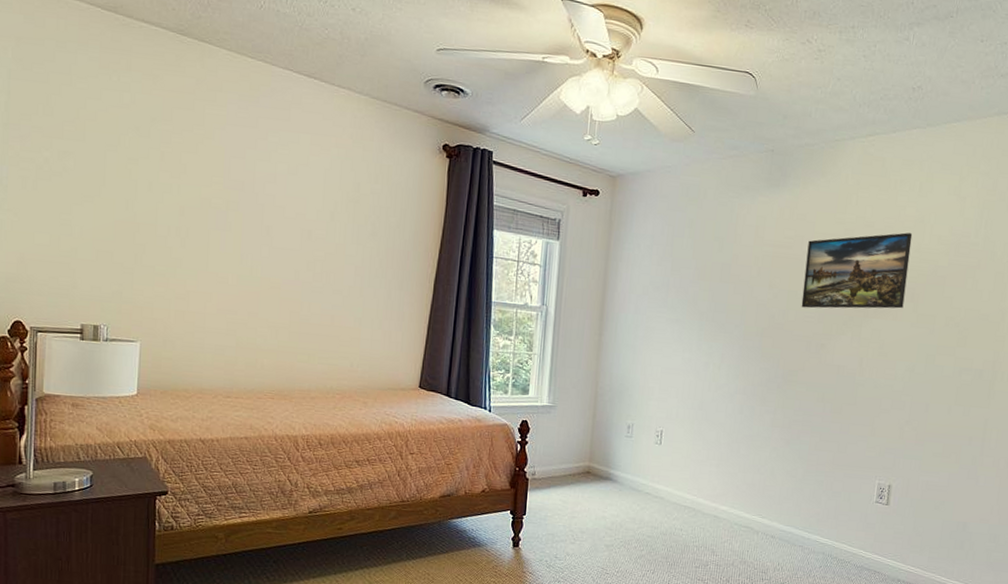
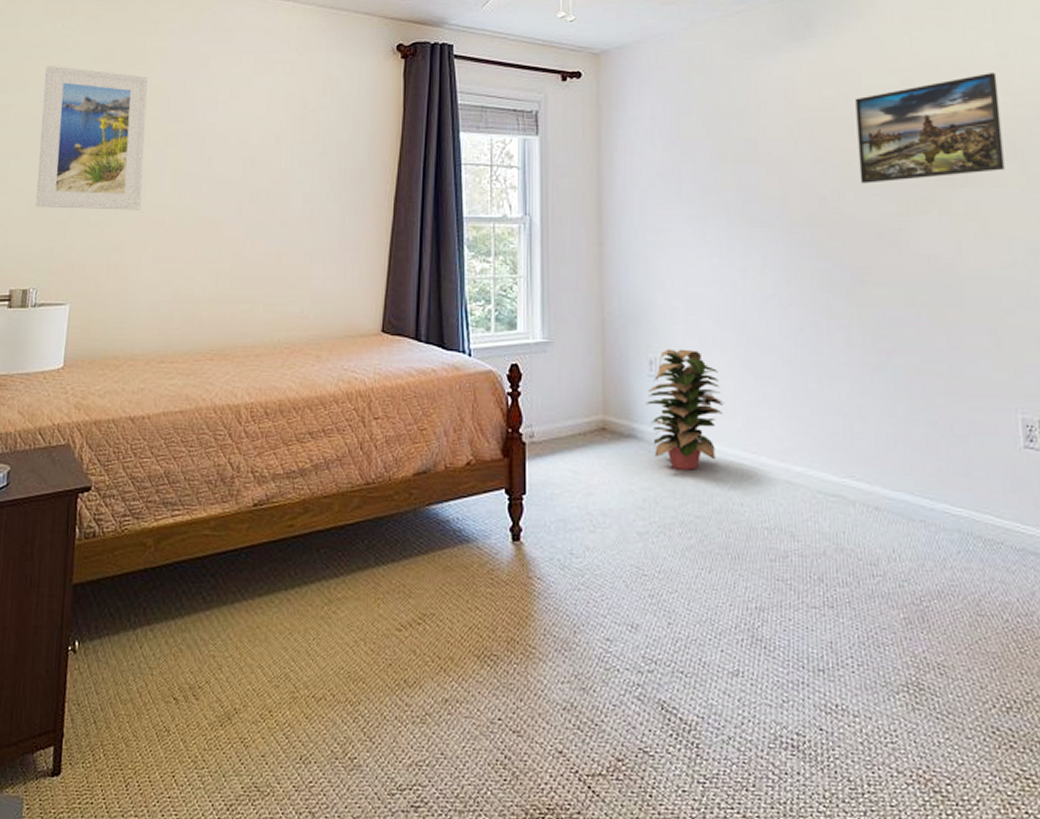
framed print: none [101,117,208,266] -> present [36,65,148,210]
decorative plant: none [621,418,679,505] -> present [645,348,724,470]

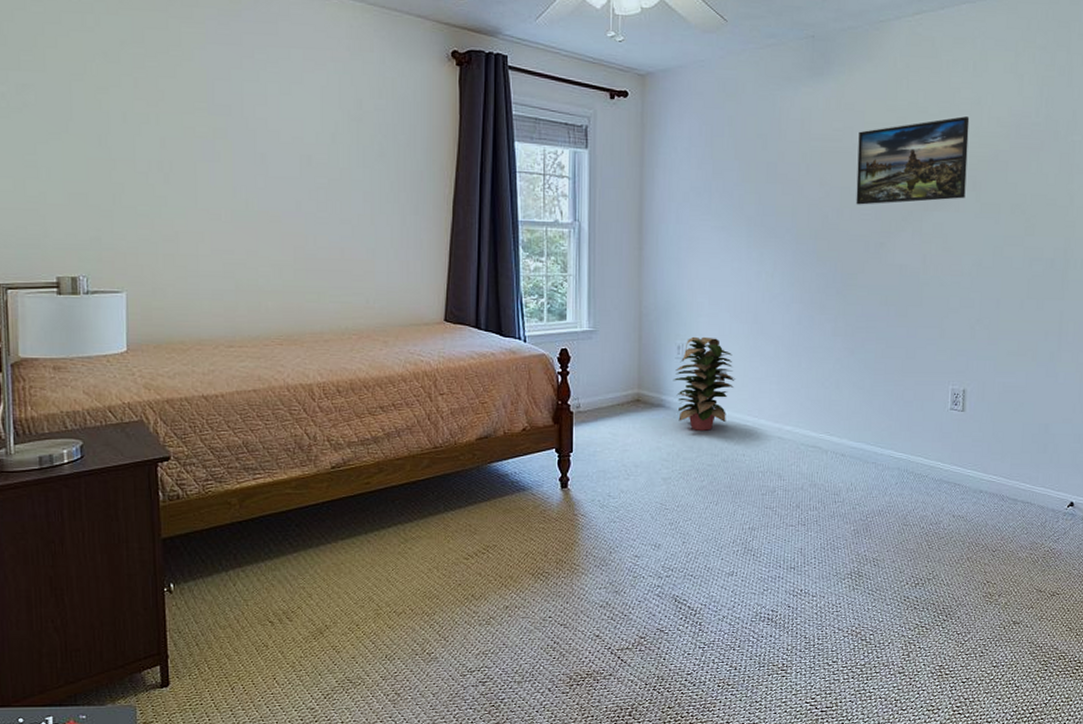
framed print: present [36,65,148,210] -> none [65,43,193,202]

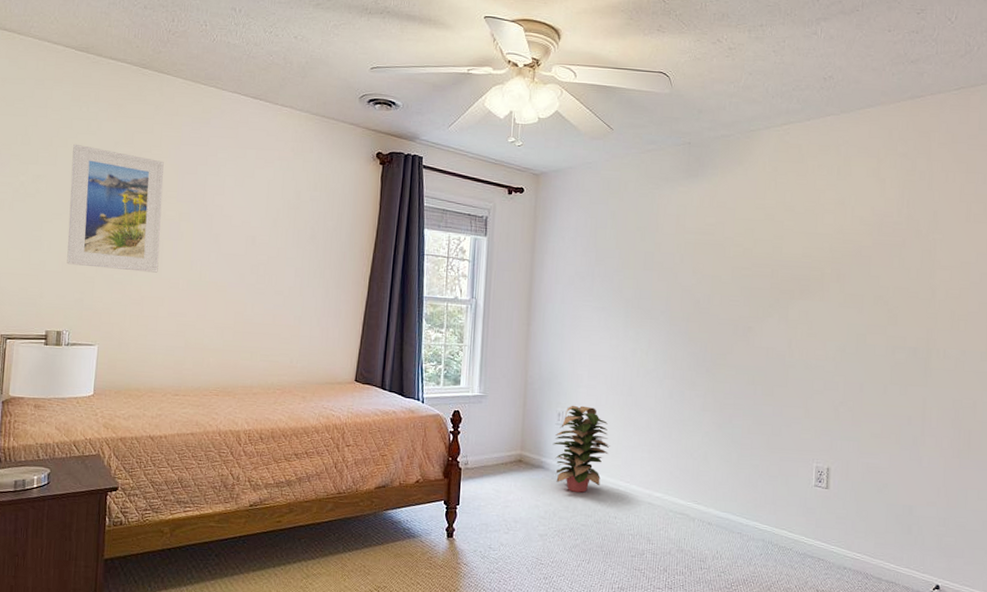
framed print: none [65,43,193,202] -> present [67,144,164,273]
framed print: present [856,116,970,205] -> none [726,215,834,292]

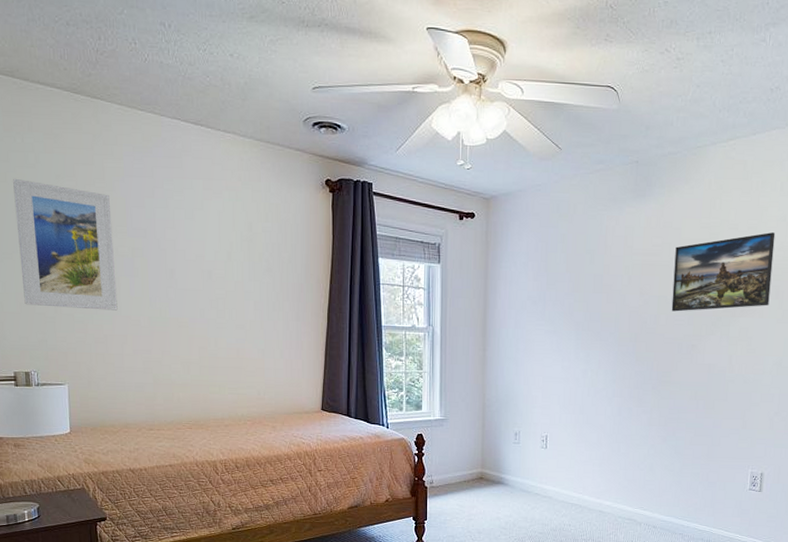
decorative plant: present [552,405,610,493] -> none [511,425,564,504]
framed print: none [726,215,834,292] -> present [671,232,776,312]

